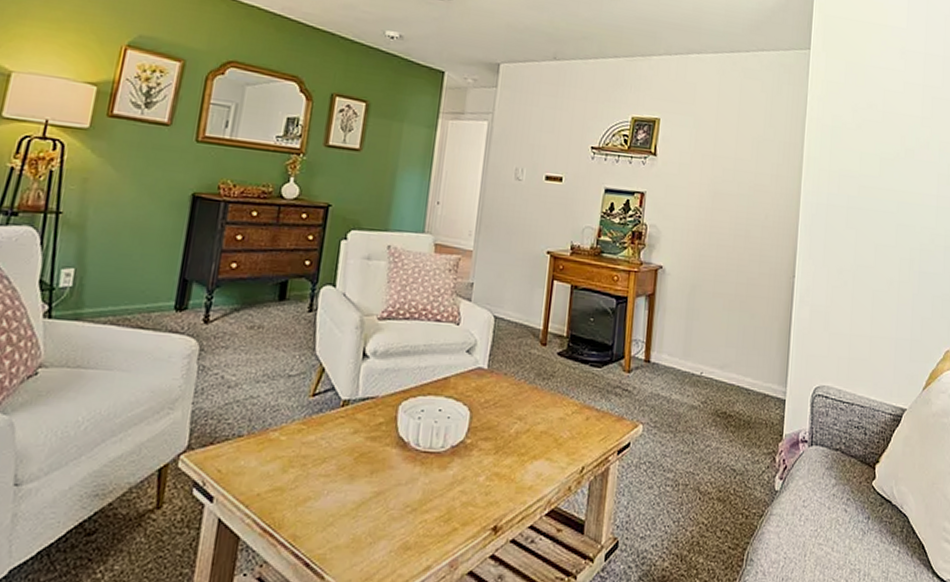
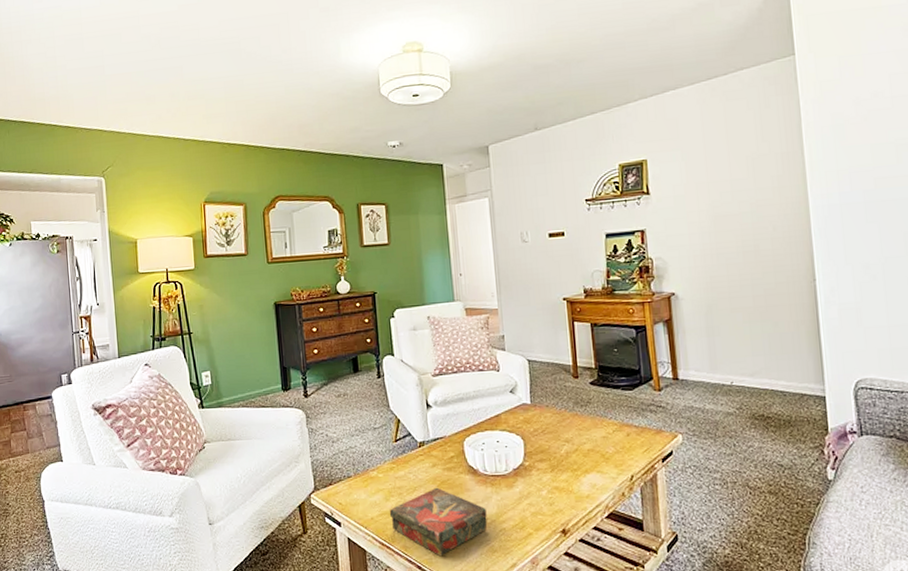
book: none [282,460,409,550] -> present [389,487,488,556]

